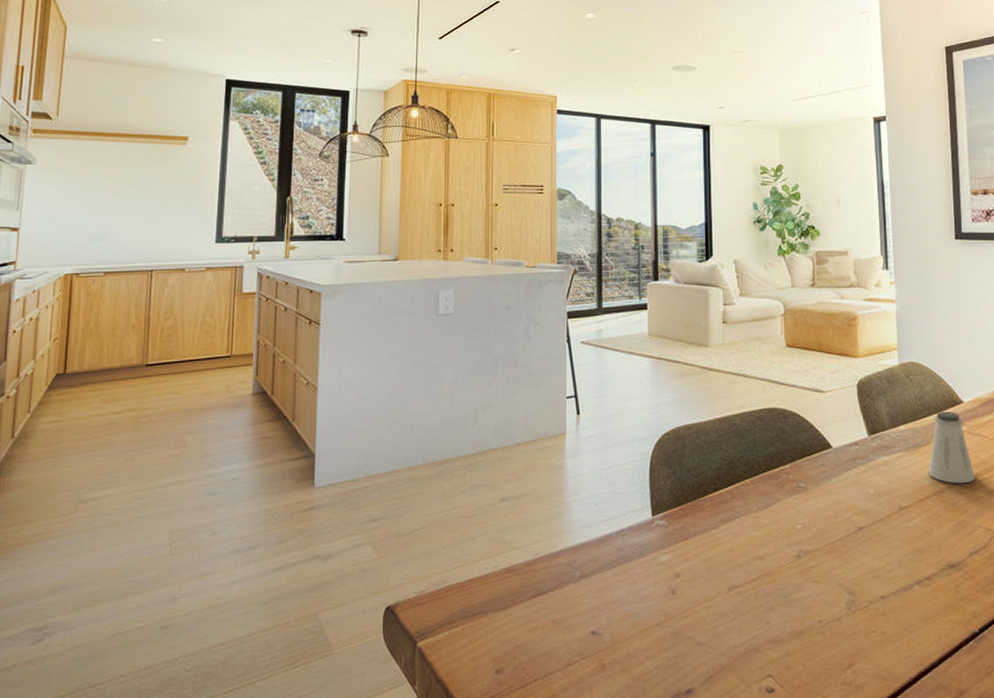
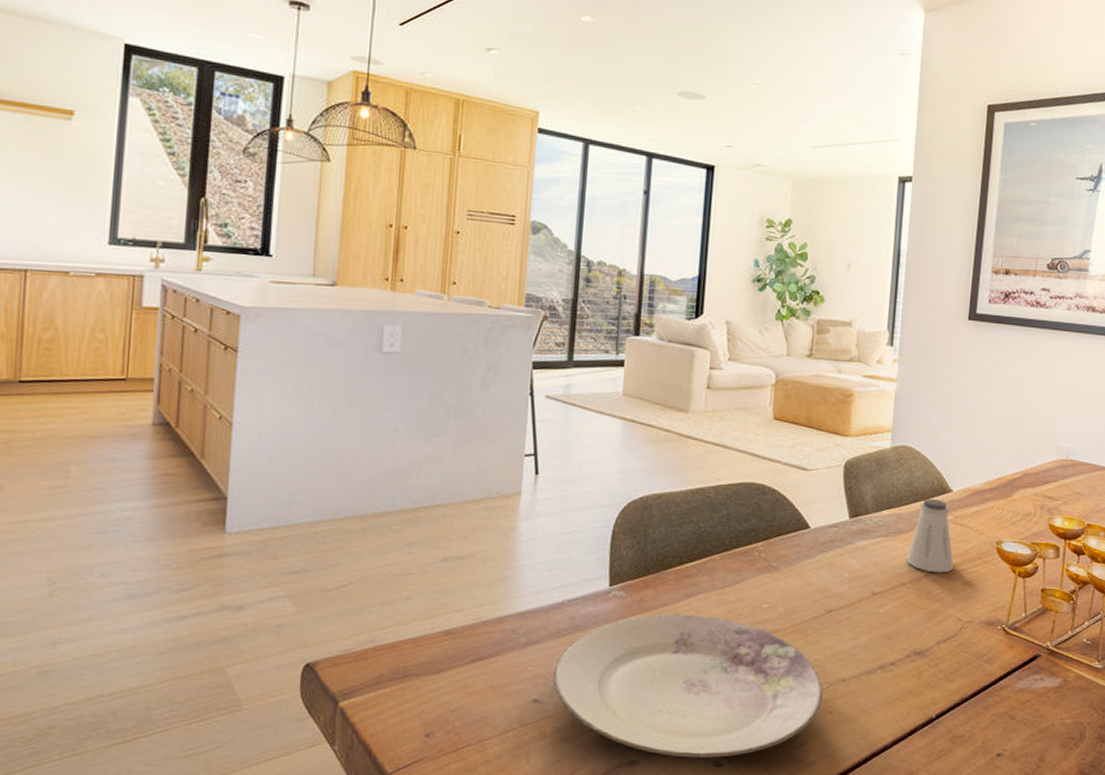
plate: none [607,539,864,685] -> present [552,613,823,758]

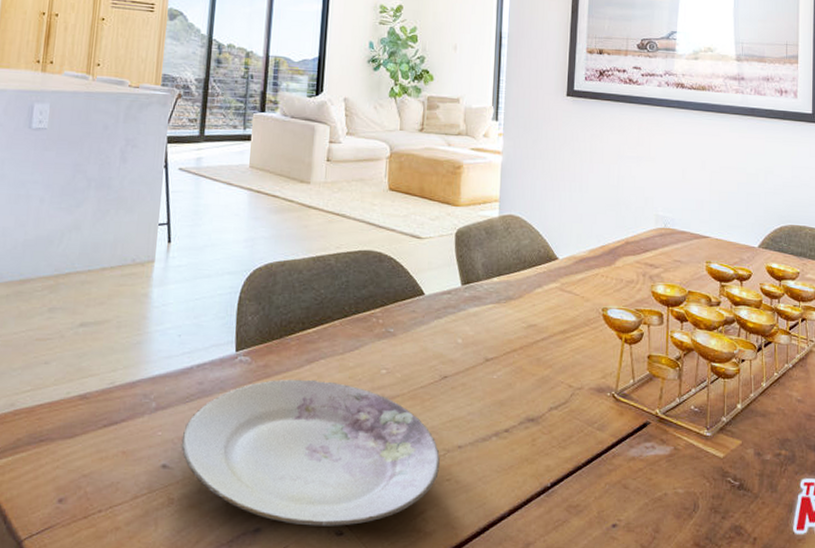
saltshaker: present [906,499,954,573] -> none [517,266,562,340]

